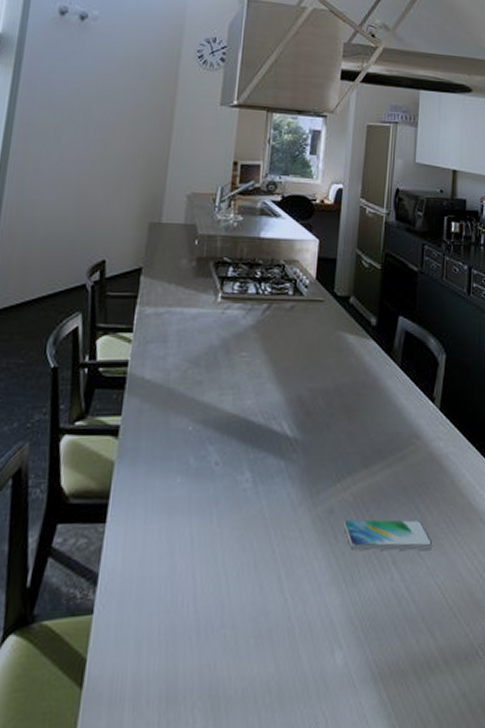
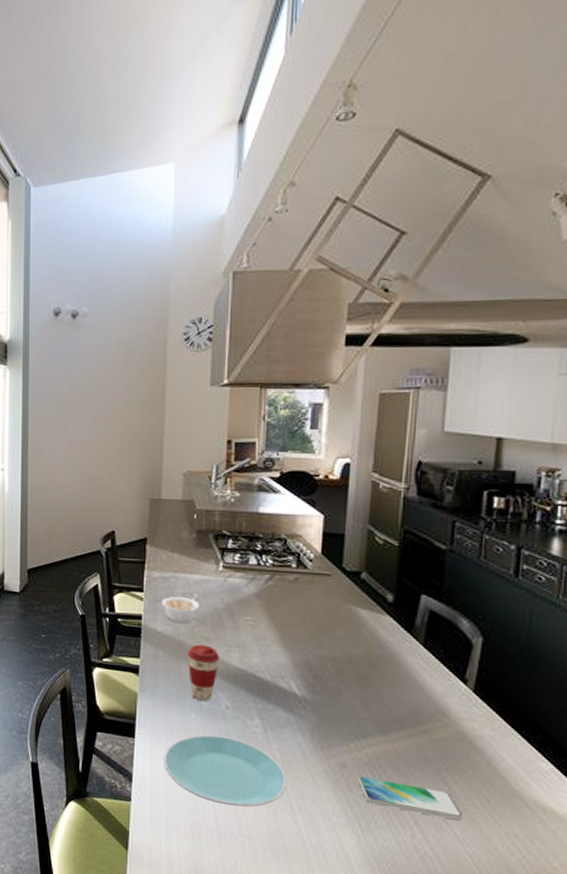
plate: none [139,500,275,590] -> present [164,735,287,807]
legume: none [152,331,195,366] -> present [161,594,200,623]
coffee cup: none [177,390,212,460] -> present [187,644,220,701]

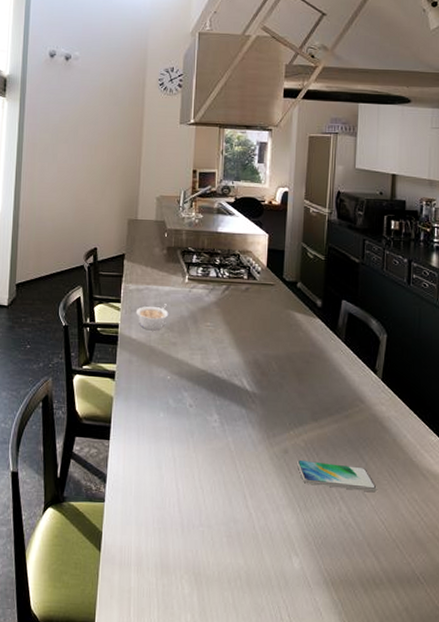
plate: present [164,735,287,807] -> none [135,432,240,498]
coffee cup: present [187,644,220,701] -> none [157,349,185,401]

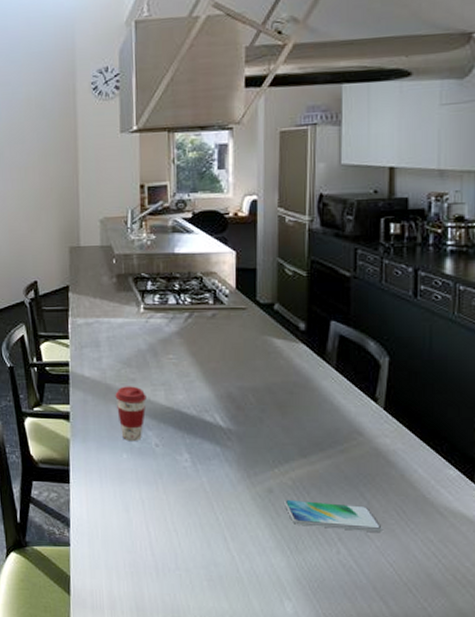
legume: present [135,304,169,330] -> none [86,337,125,366]
coffee cup: none [157,349,185,401] -> present [115,386,147,441]

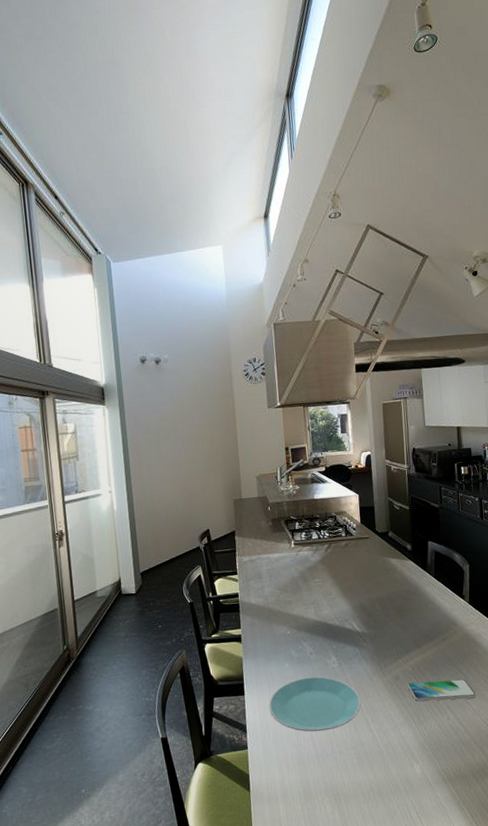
plate: none [99,474,218,541] -> present [269,676,361,732]
coffee cup: present [115,386,147,441] -> none [276,607,301,653]

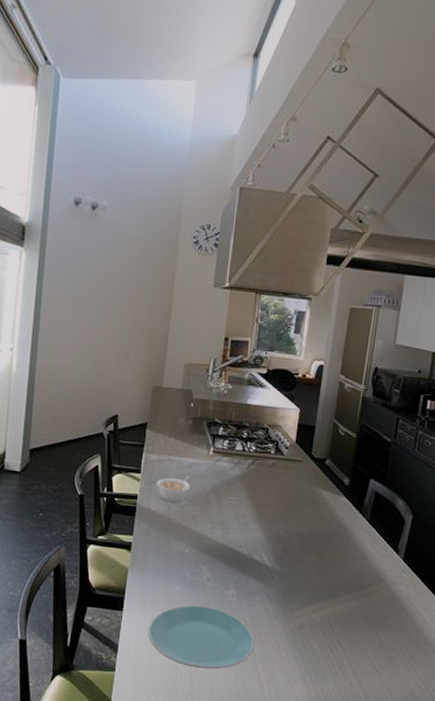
legume: none [251,569,281,594] -> present [156,476,191,502]
smartphone: present [408,679,476,702] -> none [312,634,389,668]

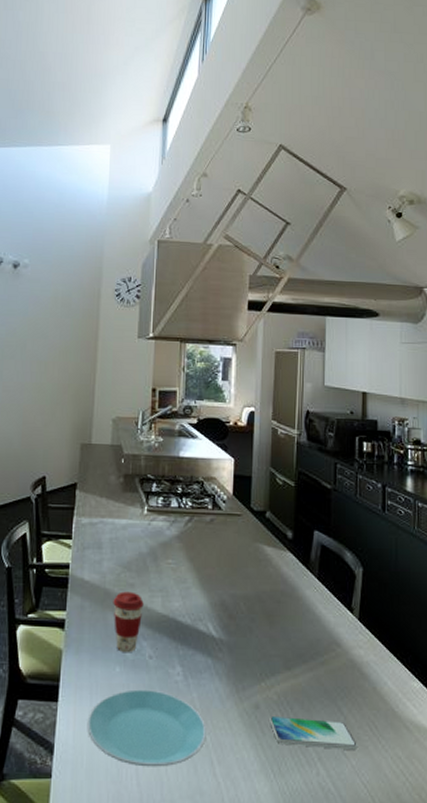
legume: present [156,476,191,502] -> none [88,539,126,569]
coffee cup: none [176,522,205,574] -> present [113,591,144,652]
smartphone: none [312,634,389,668] -> present [270,715,357,751]

